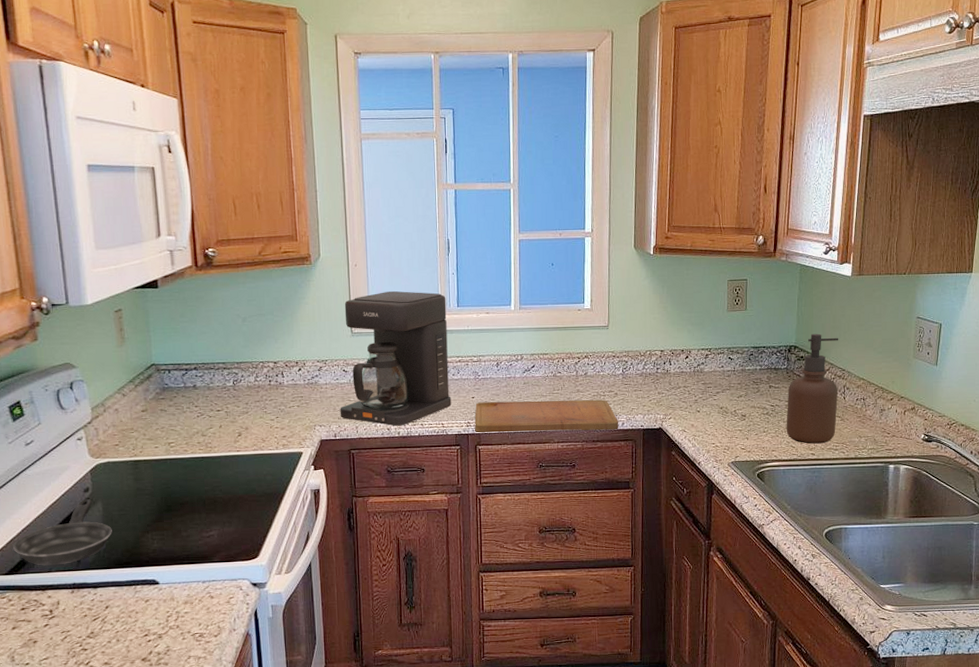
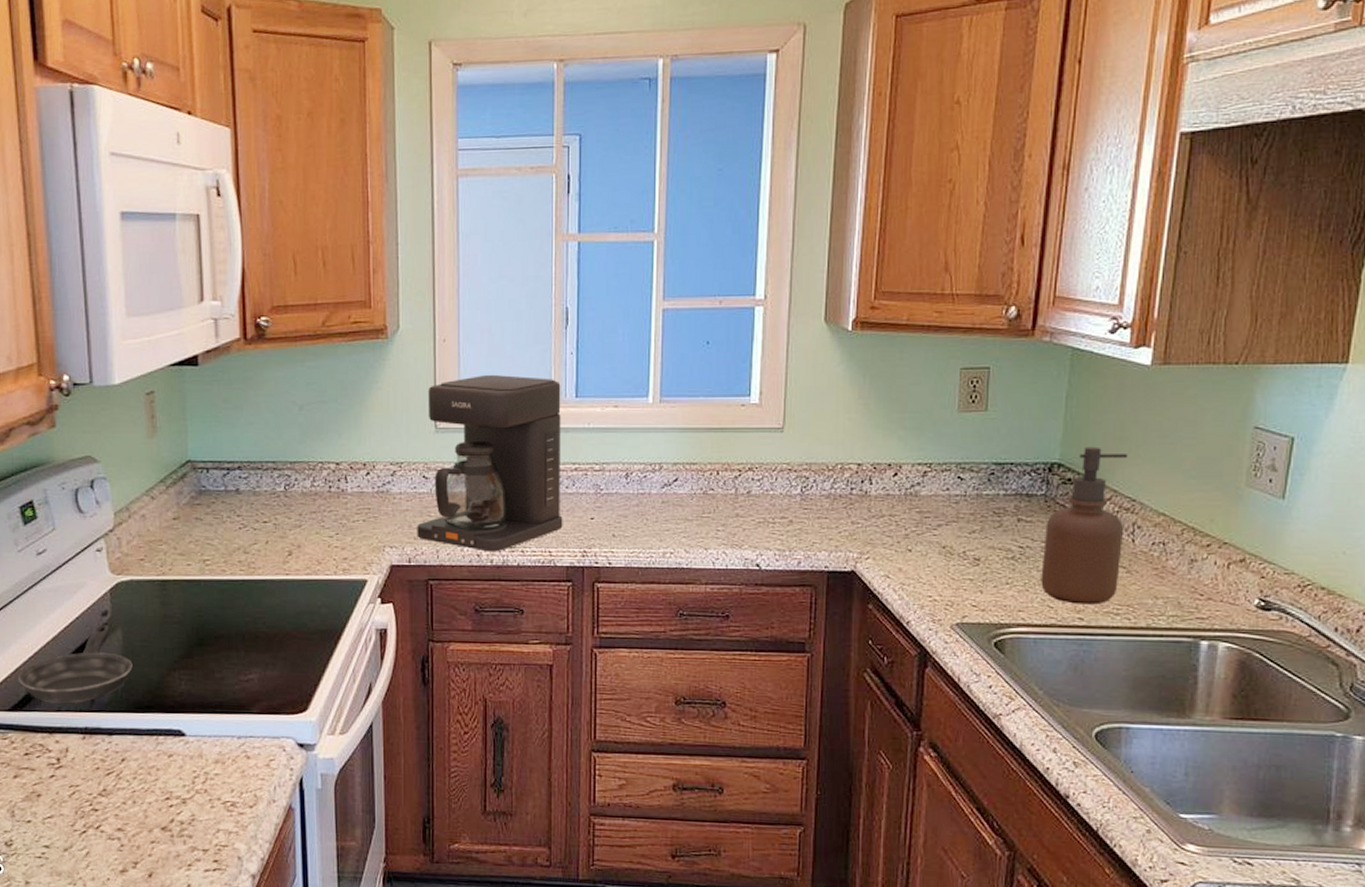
cutting board: present [474,400,618,433] -> none [593,525,792,571]

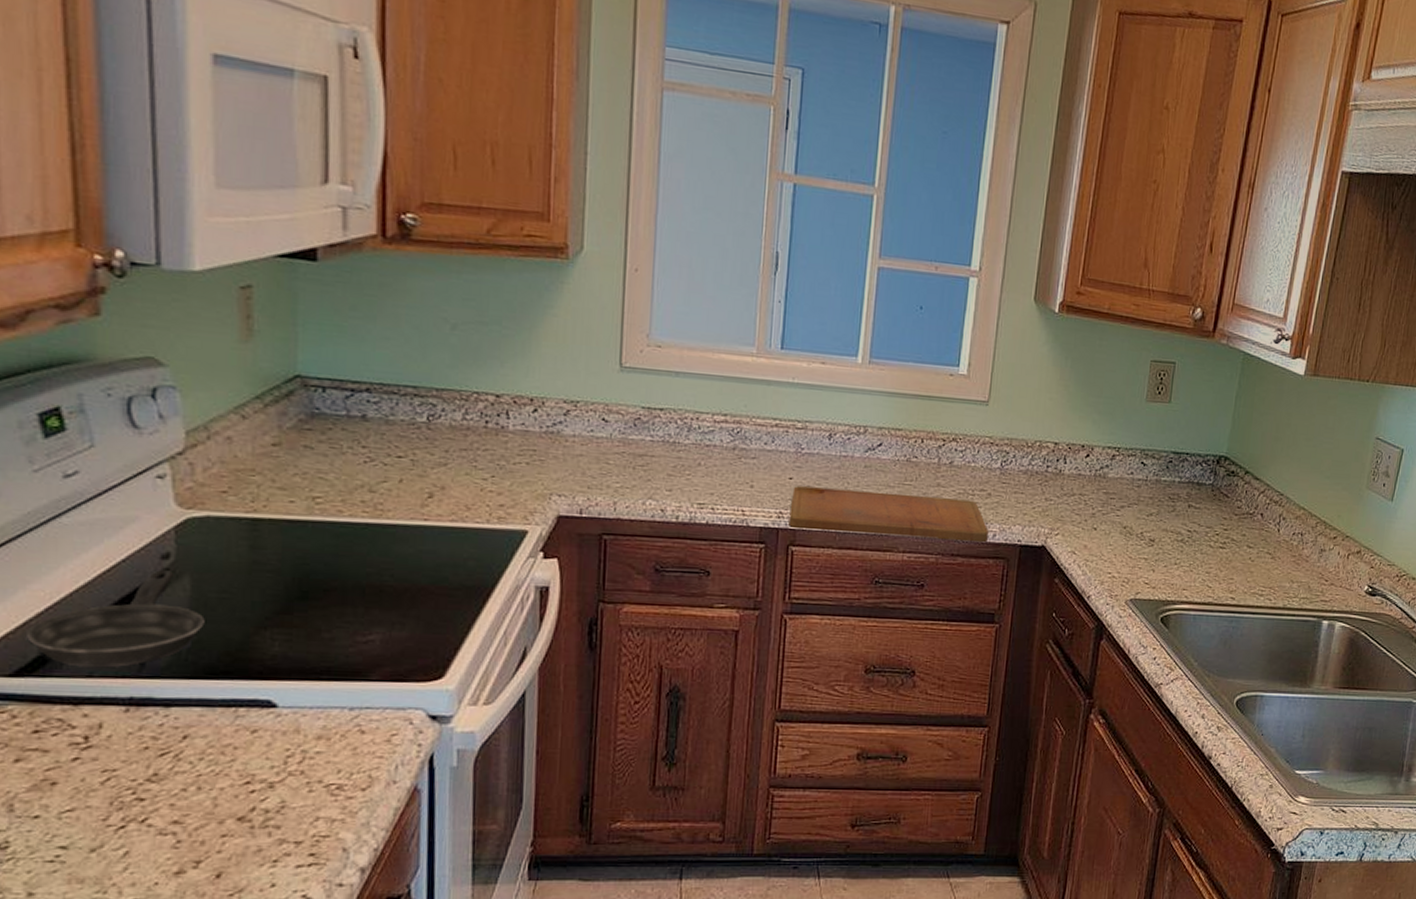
coffee maker: present [417,375,563,552] -> none [591,313,766,508]
cutting board: none [593,525,792,571] -> present [789,486,989,543]
soap dispenser: present [1041,446,1128,605] -> none [1203,443,1281,586]

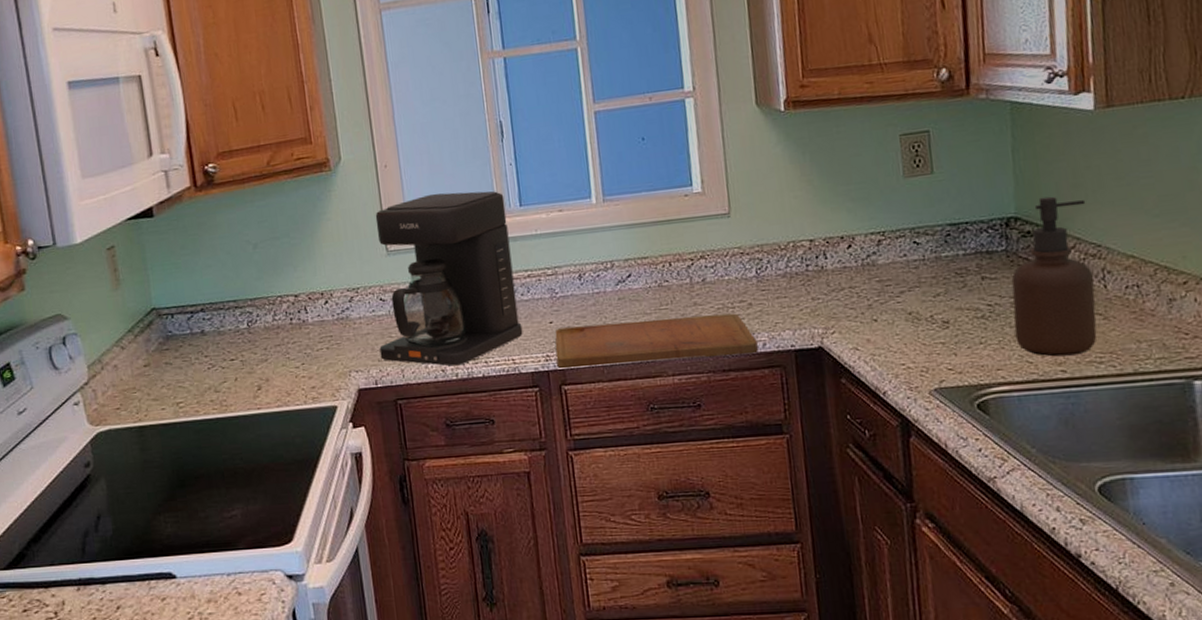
frying pan: present [27,569,205,668] -> none [11,475,119,558]
coffee maker: none [591,313,766,508] -> present [375,191,523,366]
soap dispenser: none [1203,443,1281,586] -> present [1011,196,1098,357]

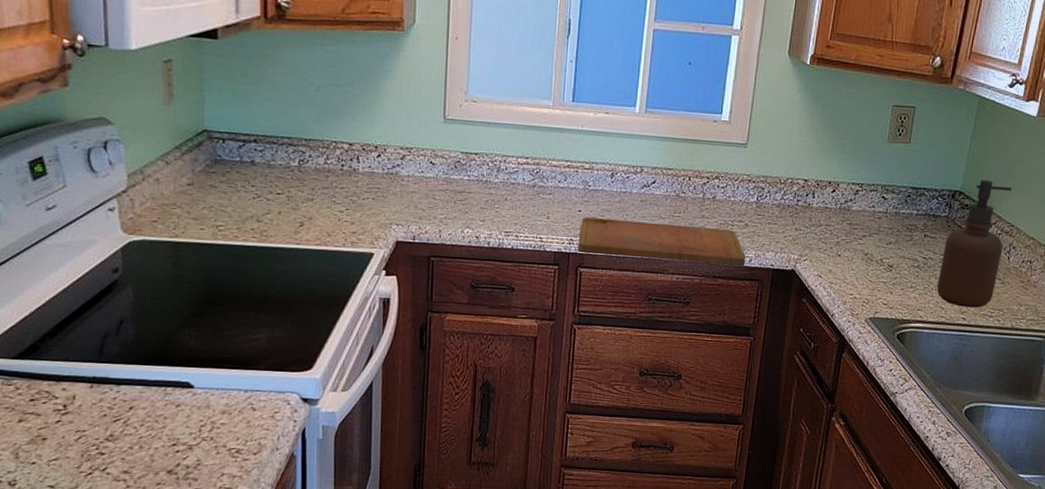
coffee maker: present [375,191,523,366] -> none [422,74,560,235]

